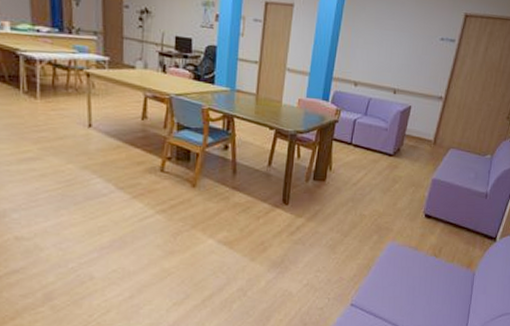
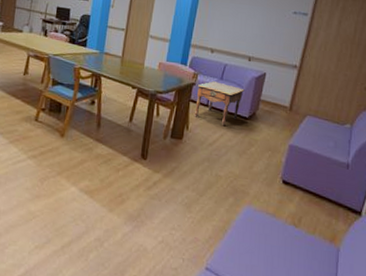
side table: none [338,117,389,163] -> present [195,81,245,125]

